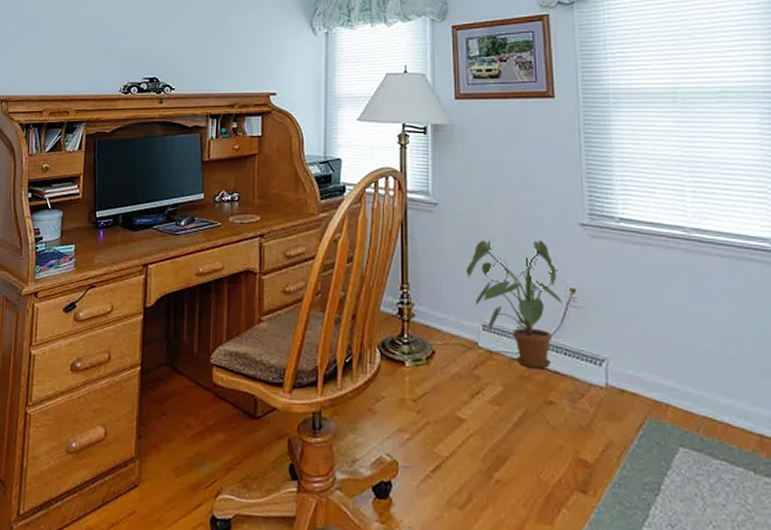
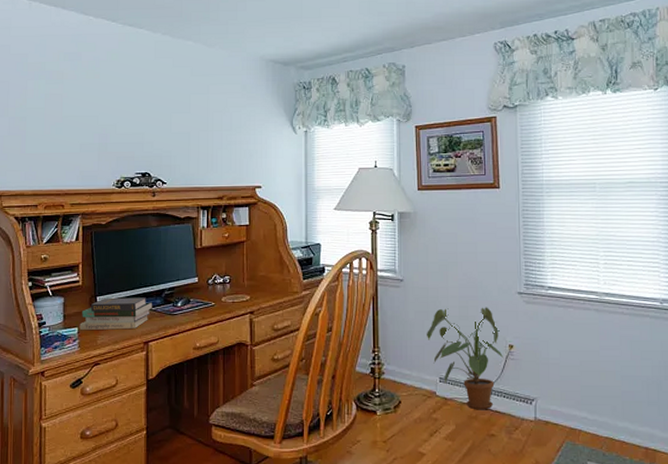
books: none [76,213,155,249] -> present [79,297,153,331]

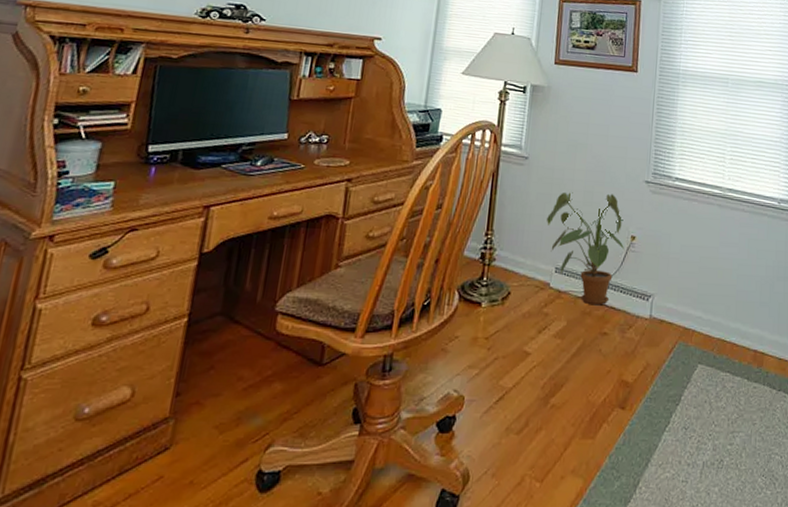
books: present [79,297,153,331] -> none [116,148,224,189]

